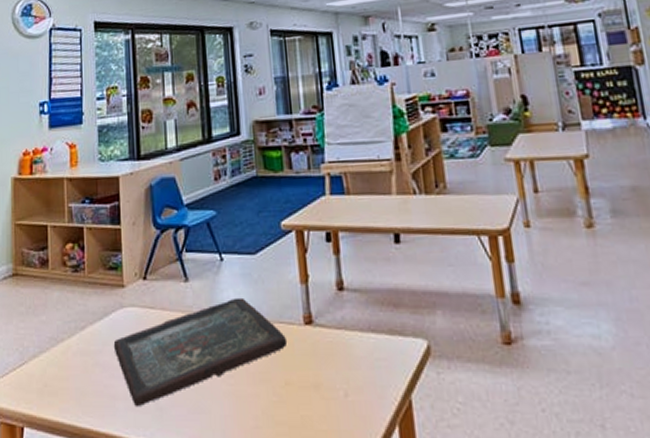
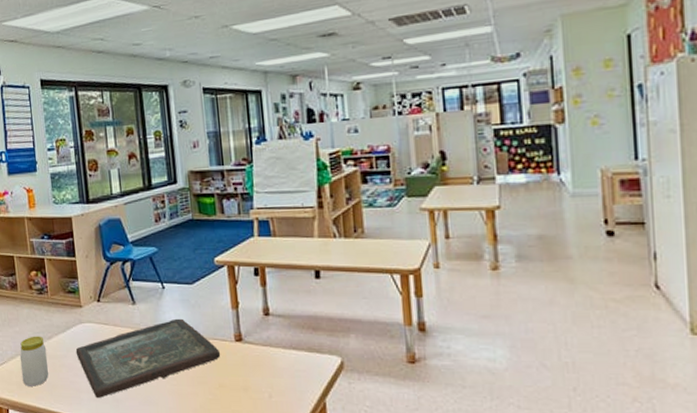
jar: none [43,326,79,394] -> present [19,336,49,386]

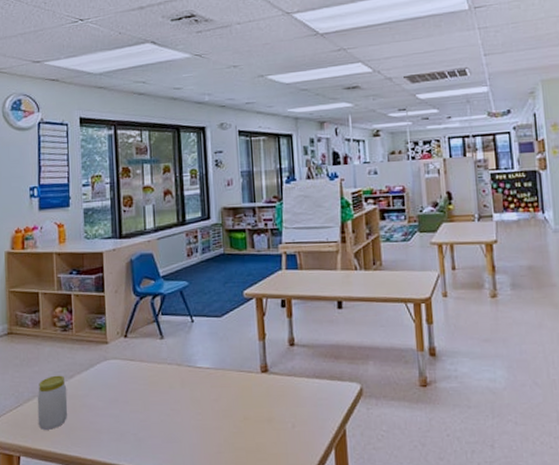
board game: present [75,318,221,399] -> none [98,351,247,439]

